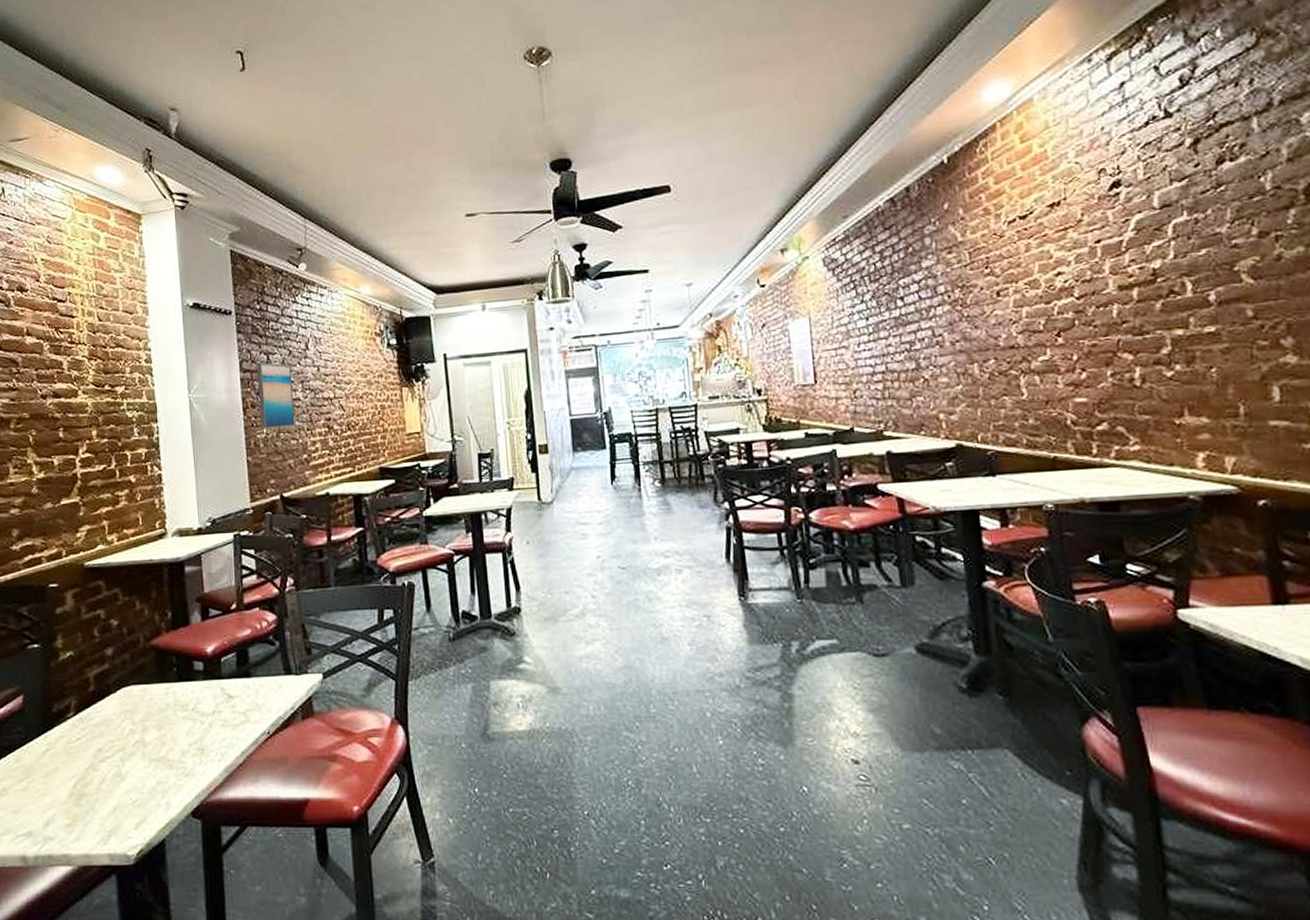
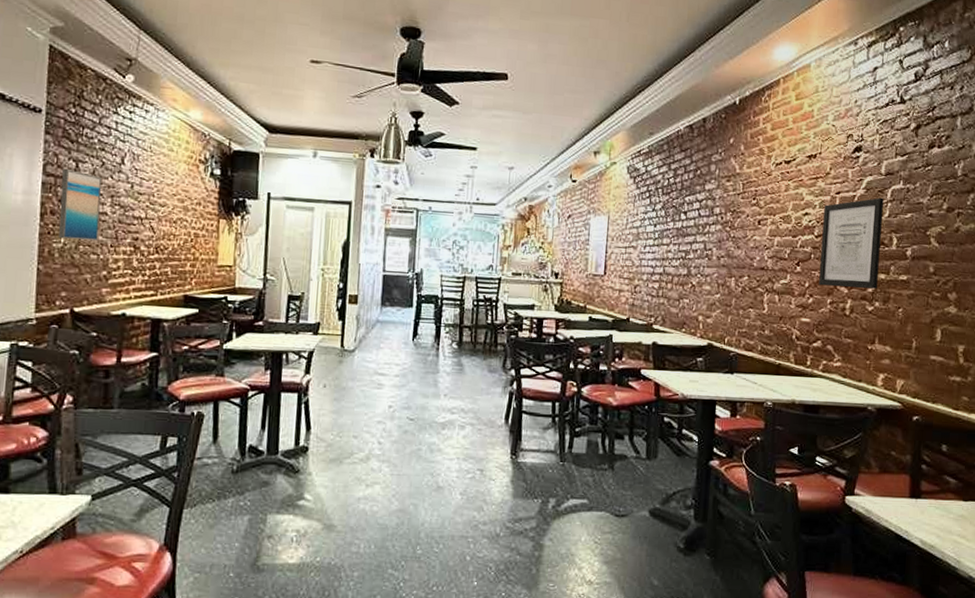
wall art: none [1082,236,1175,356] -> present [819,197,884,289]

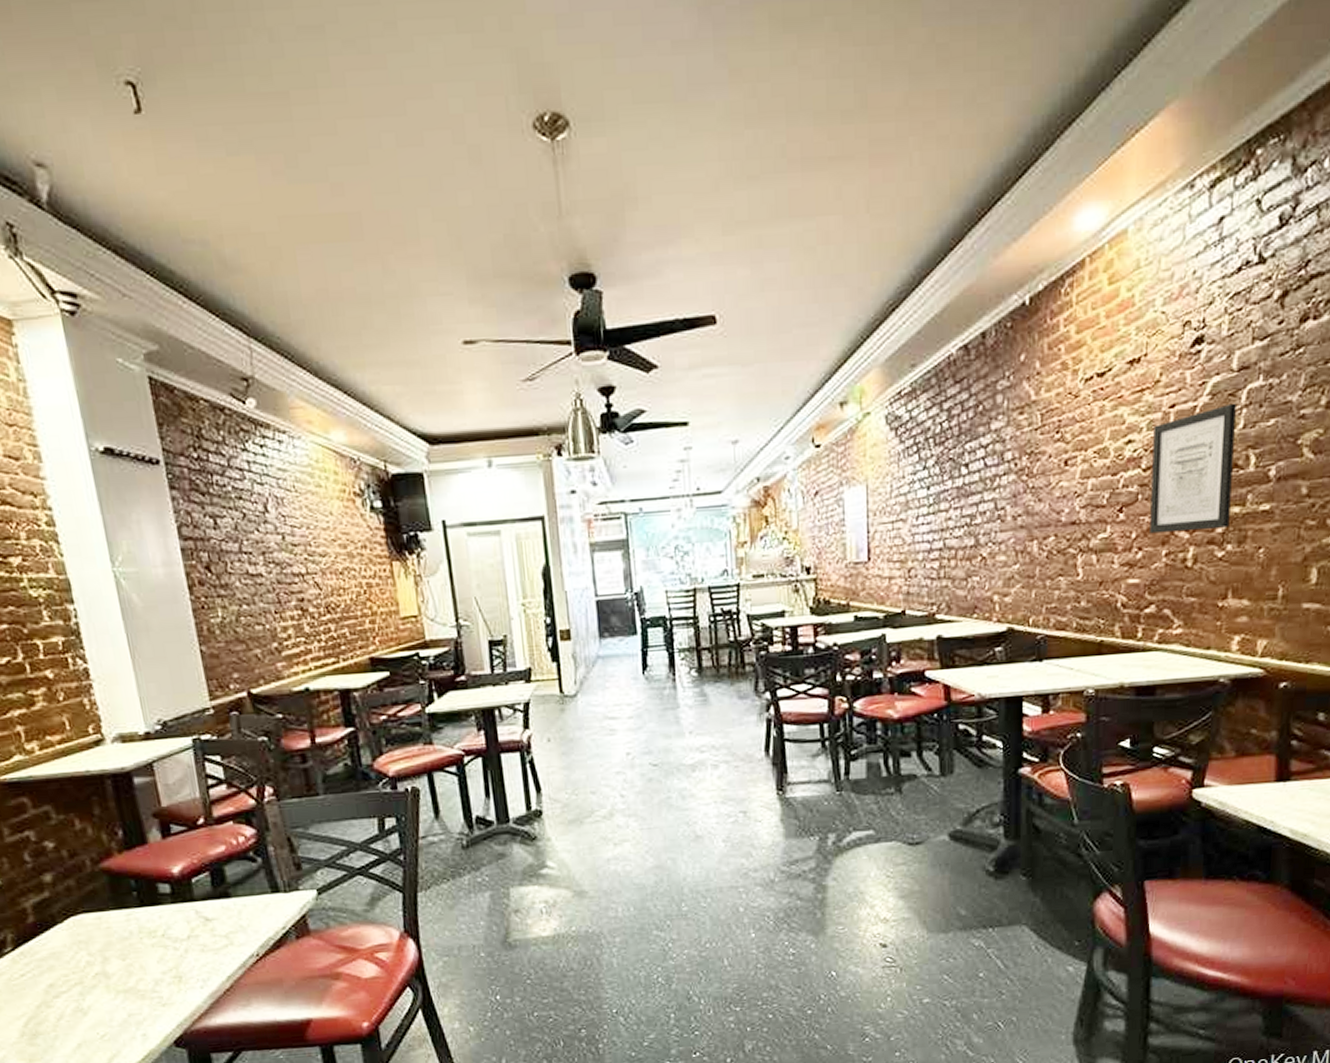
wall art: present [59,169,102,240] -> none [200,528,259,613]

